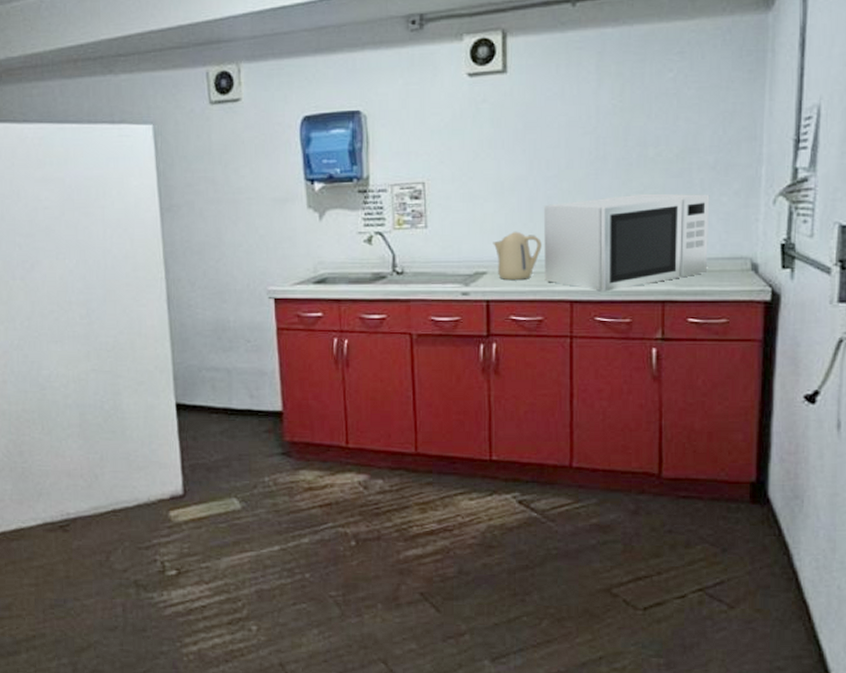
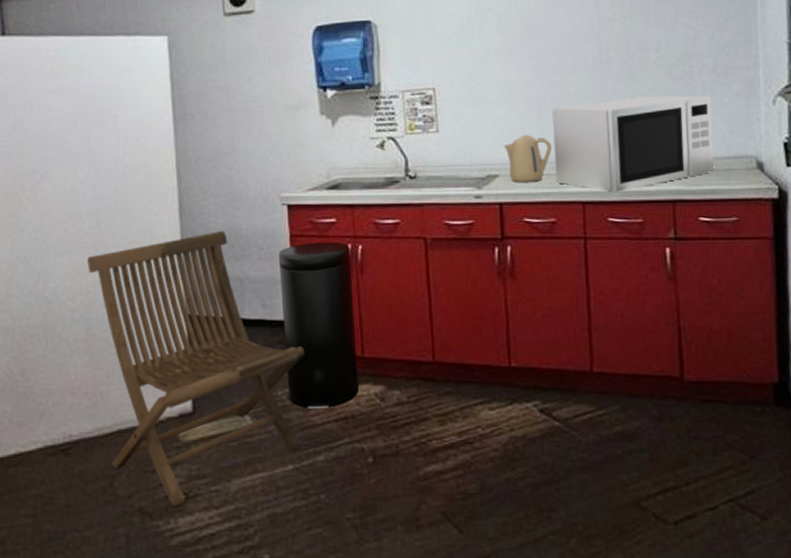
folding chair: none [79,322,290,582] -> present [87,230,304,508]
pedal bin: none [265,335,343,496] -> present [278,241,359,410]

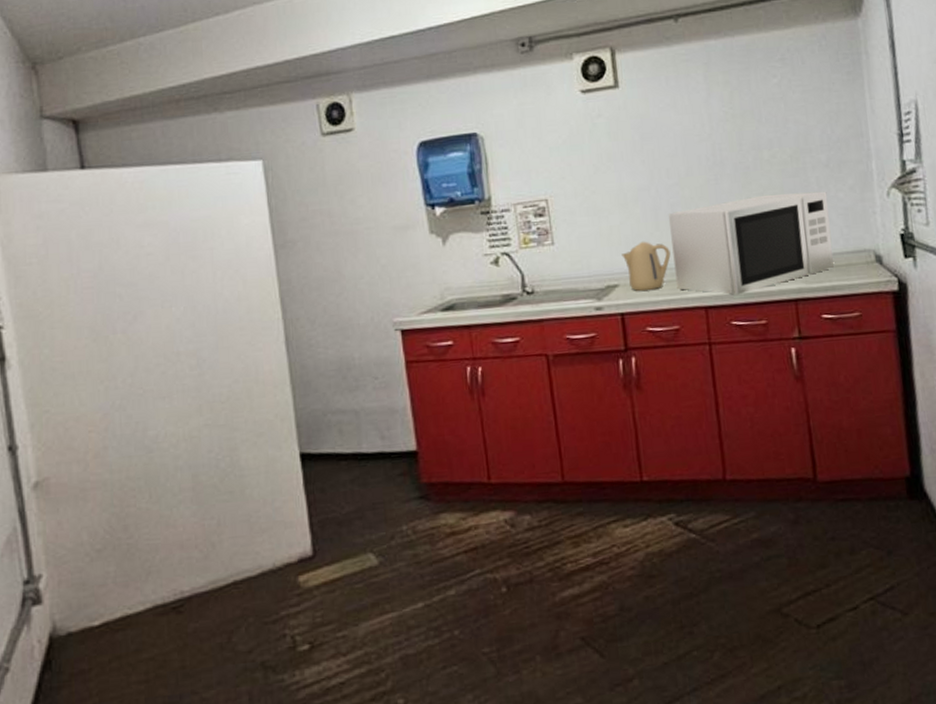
folding chair: present [87,230,304,508] -> none [189,361,428,659]
pedal bin: present [278,241,359,410] -> none [394,365,487,543]

